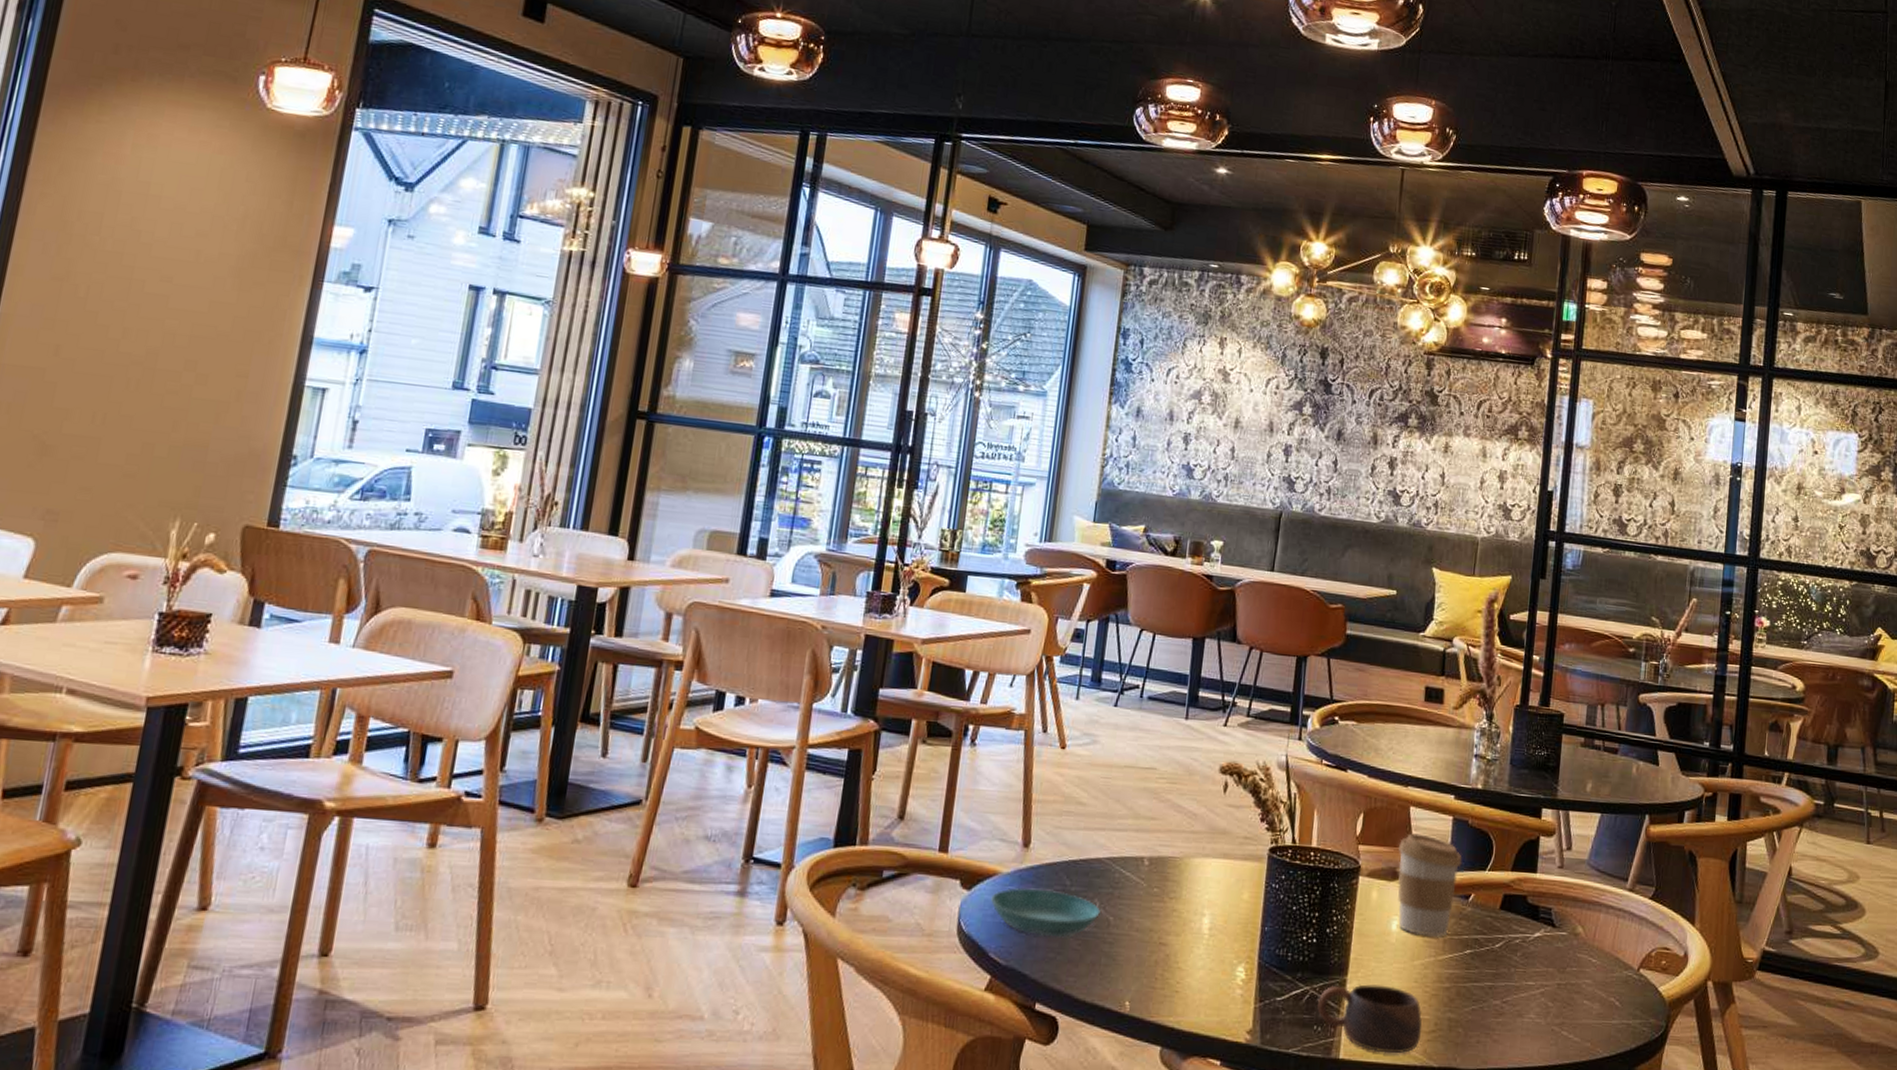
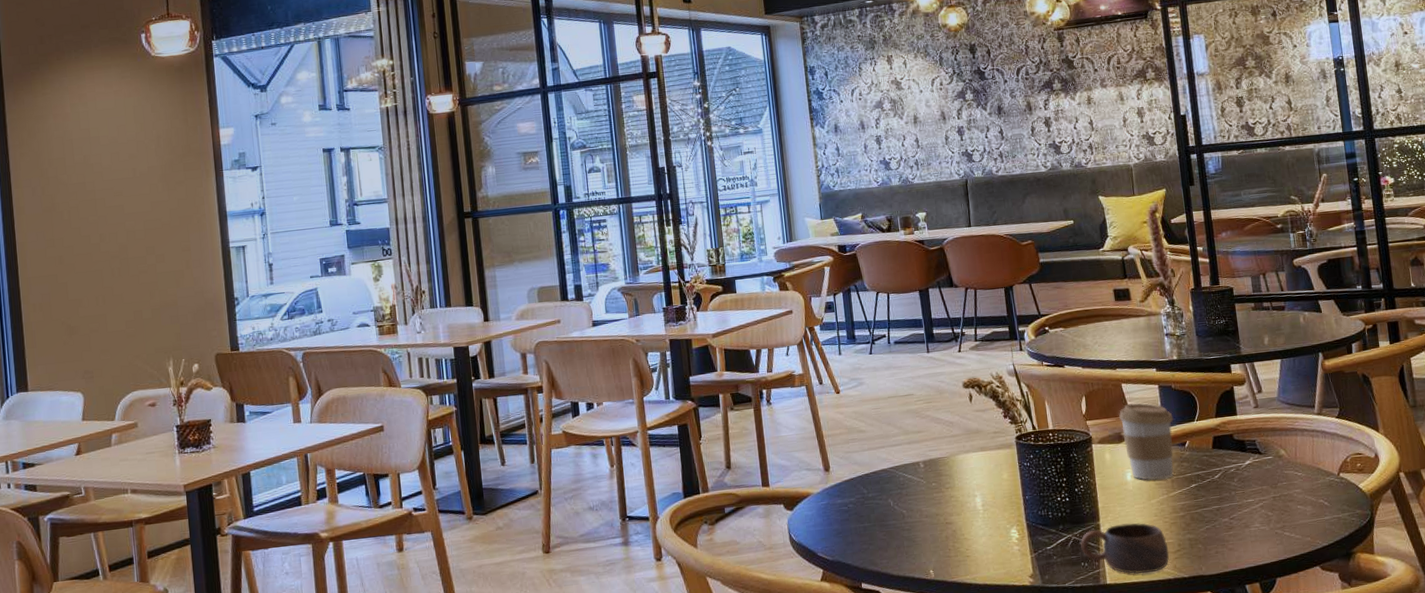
saucer: present [990,888,1100,938] -> none [809,498,895,534]

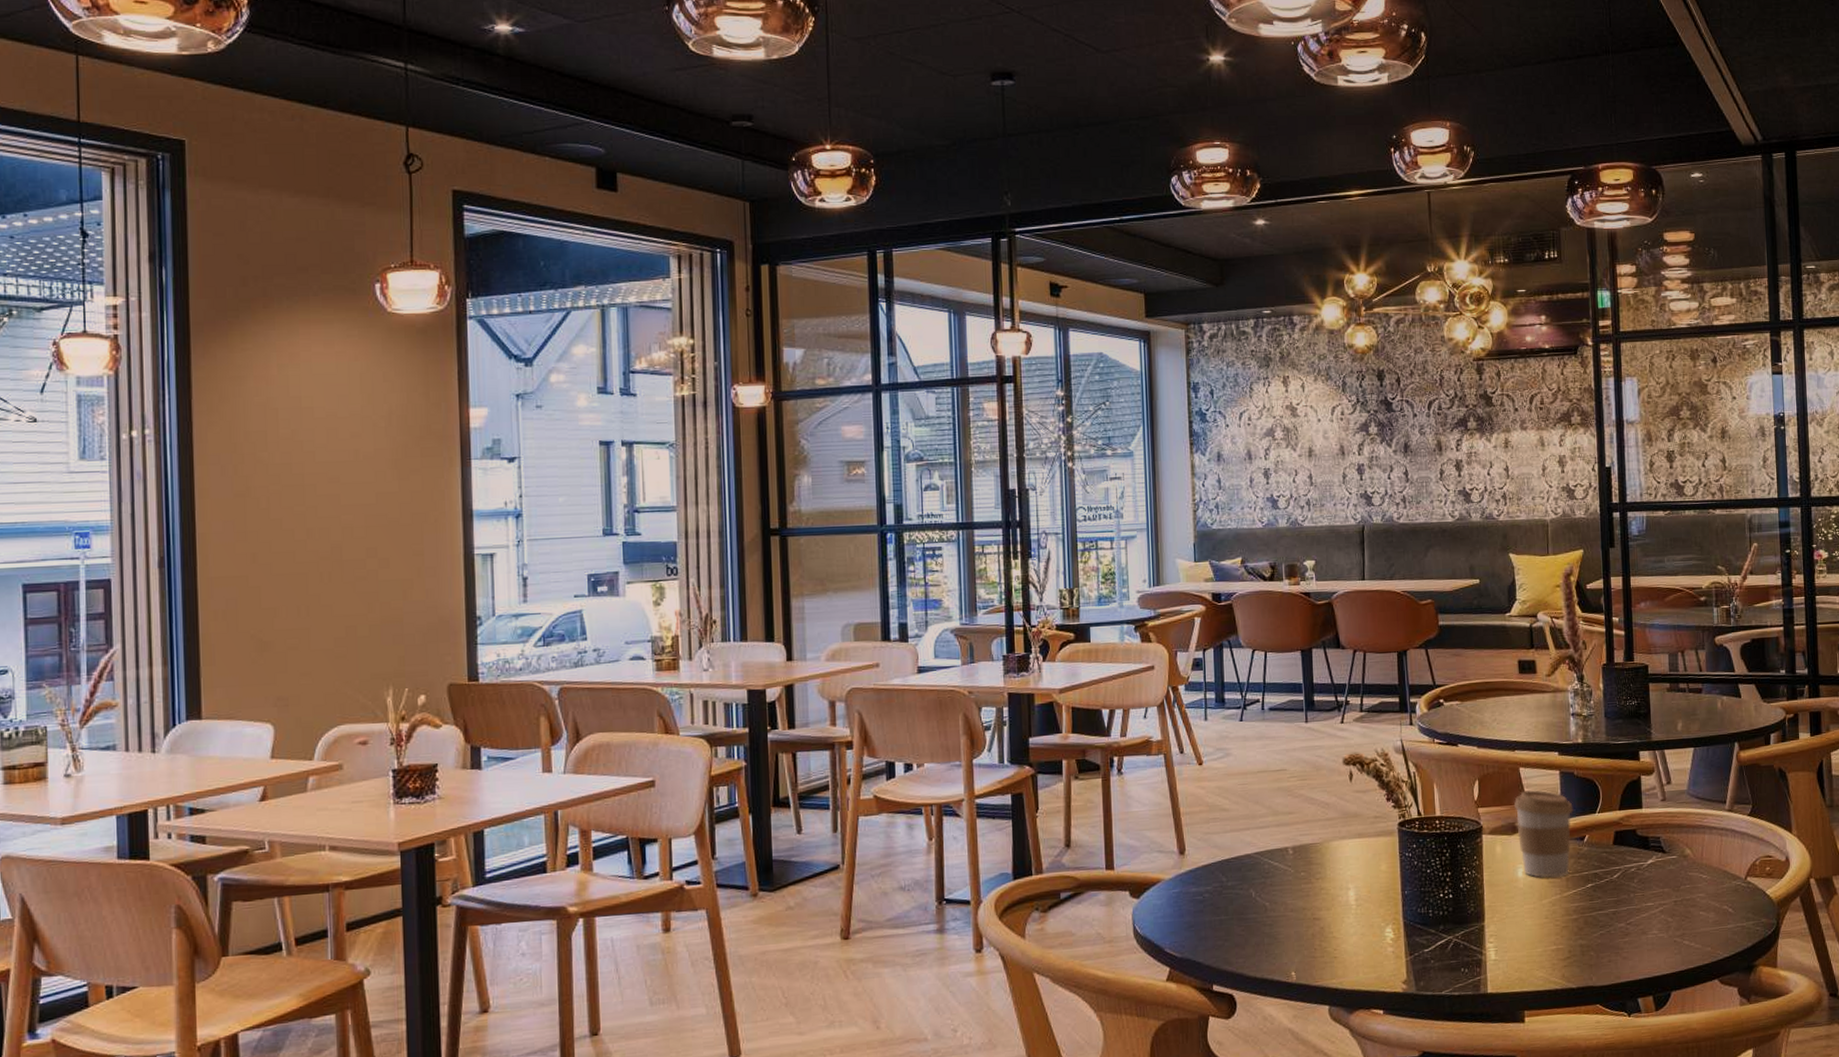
cup: present [1080,523,1170,575] -> none [1462,925,1558,983]

